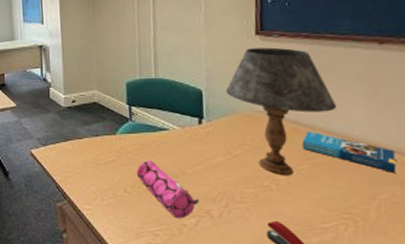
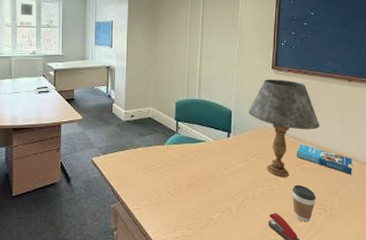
pencil case: present [136,160,199,219] -> none [178,166,223,214]
coffee cup: none [300,185,339,236] -> present [292,184,316,223]

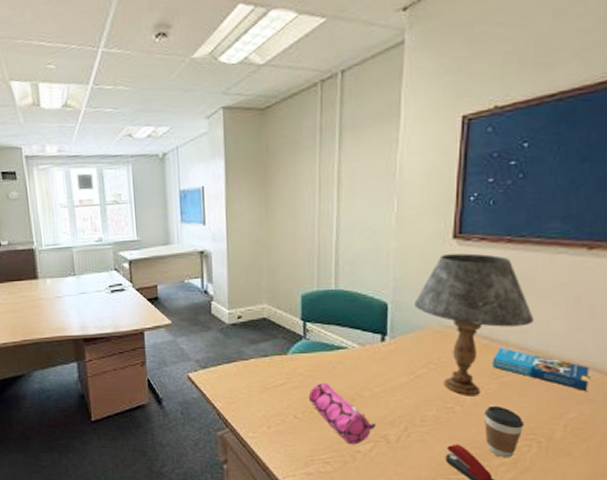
pencil case: none [178,166,223,214] -> present [308,382,376,445]

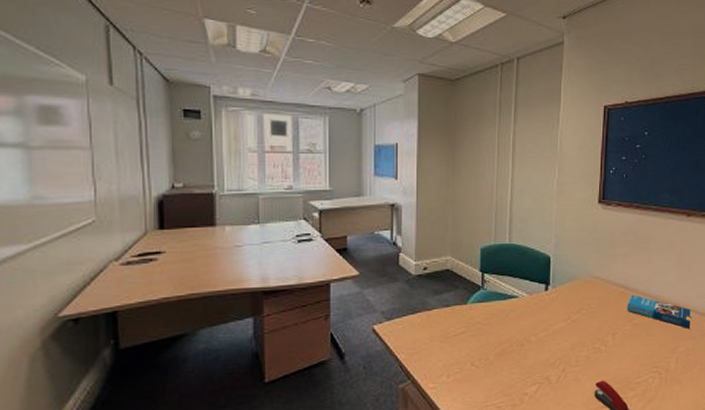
pencil case: present [308,382,376,445] -> none [484,329,540,388]
table lamp: present [415,253,534,397] -> none [571,216,655,337]
coffee cup: present [484,405,524,458] -> none [622,344,650,390]

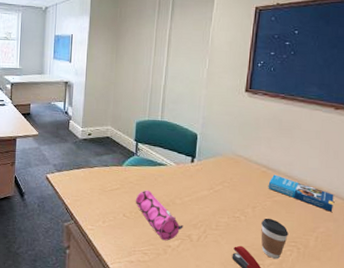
pencil case: none [484,329,540,388] -> present [135,190,183,241]
coffee cup: none [622,344,650,390] -> present [261,218,289,260]

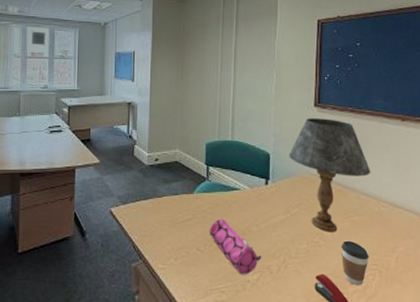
table lamp: none [216,103,298,210] -> present [289,118,371,233]
book: present [268,174,334,212] -> none [344,192,410,229]

